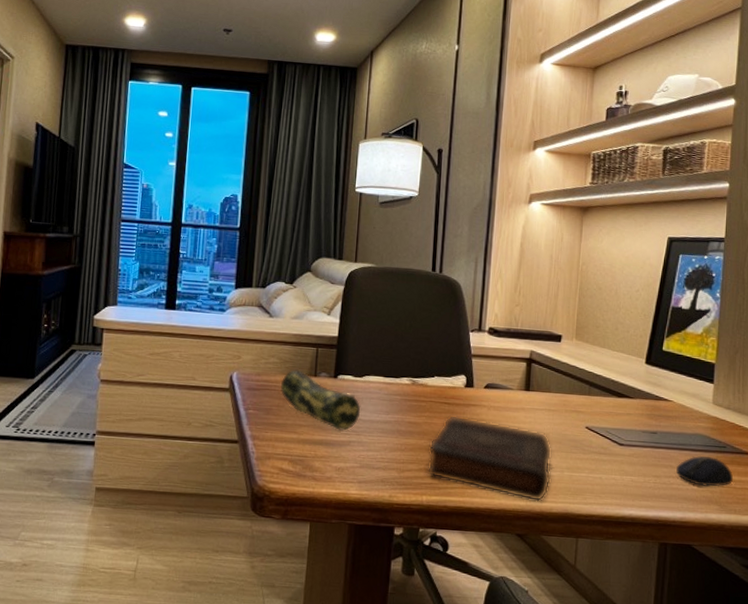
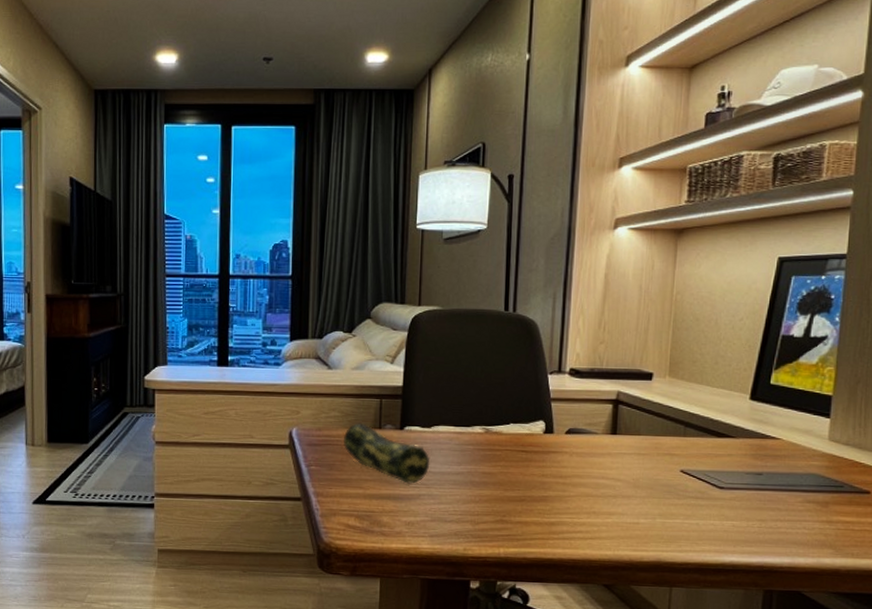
book: present [426,414,552,502] -> none [503,463,642,551]
computer mouse: present [676,455,734,487] -> none [785,496,852,529]

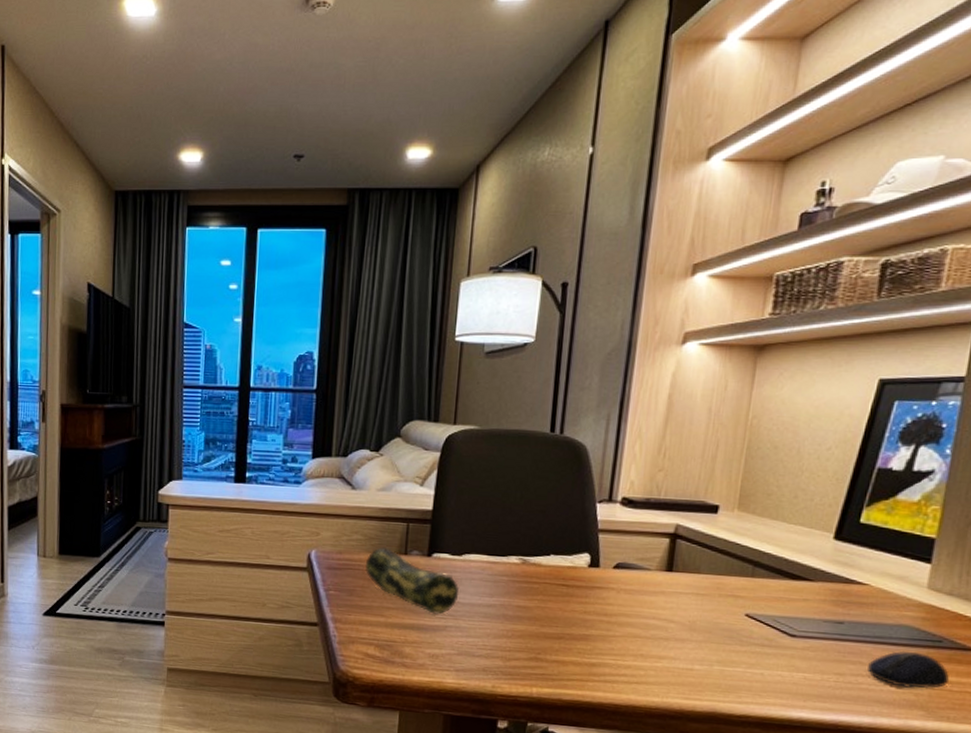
computer mouse: none [785,496,852,529] -> present [867,650,950,689]

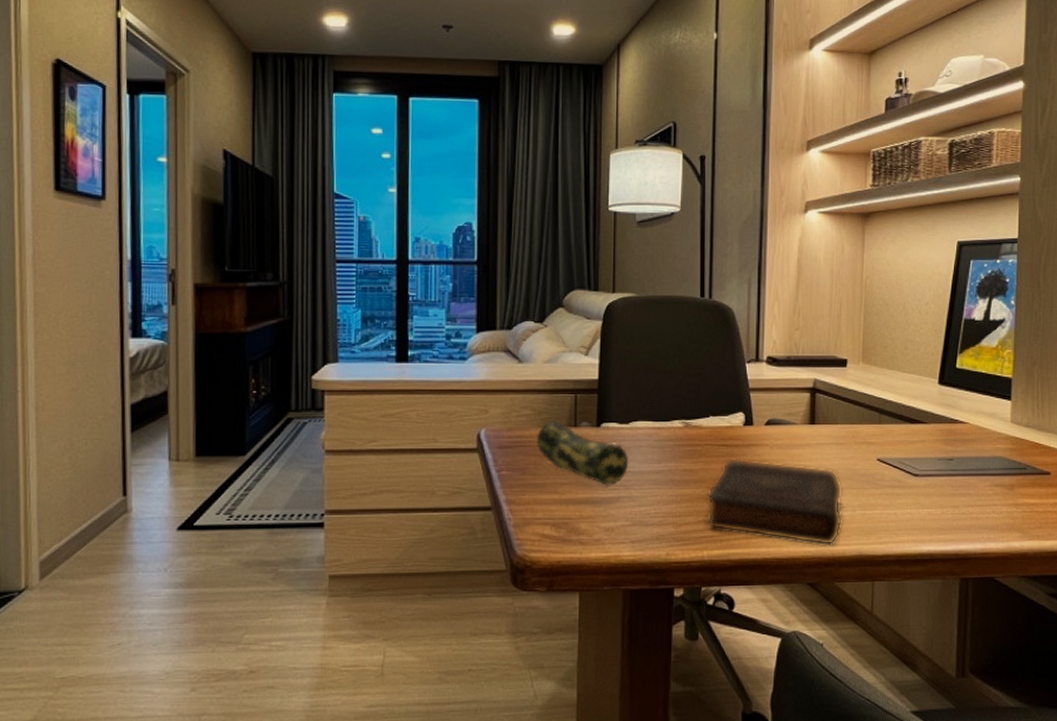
book: none [538,598,699,699] -> present [706,457,843,546]
computer mouse: present [867,650,950,689] -> none [975,480,1036,513]

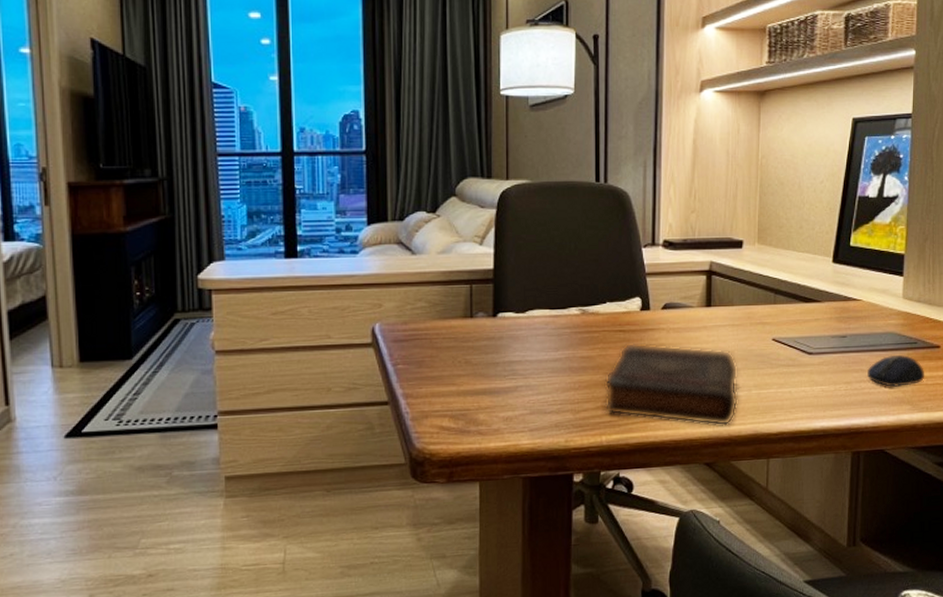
pencil case: present [537,420,629,486] -> none [433,311,526,376]
computer mouse: none [975,480,1036,513] -> present [867,354,925,387]

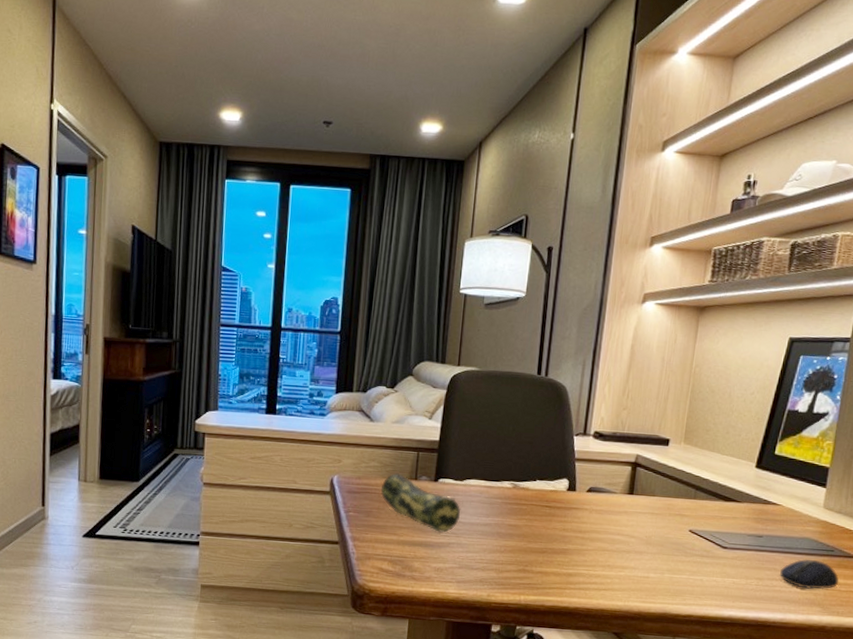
pencil case: none [433,311,526,376] -> present [381,472,461,533]
book: present [604,342,739,427] -> none [525,517,654,602]

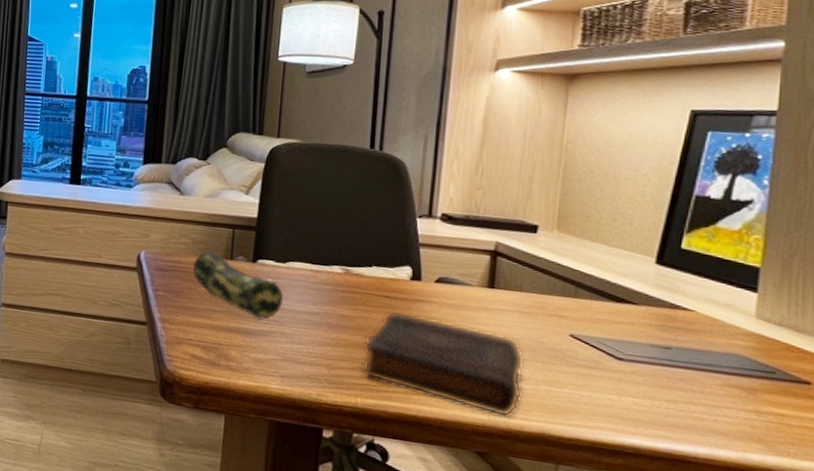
book: none [525,517,654,602] -> present [362,310,524,418]
computer mouse: present [780,558,839,589] -> none [700,380,787,421]

